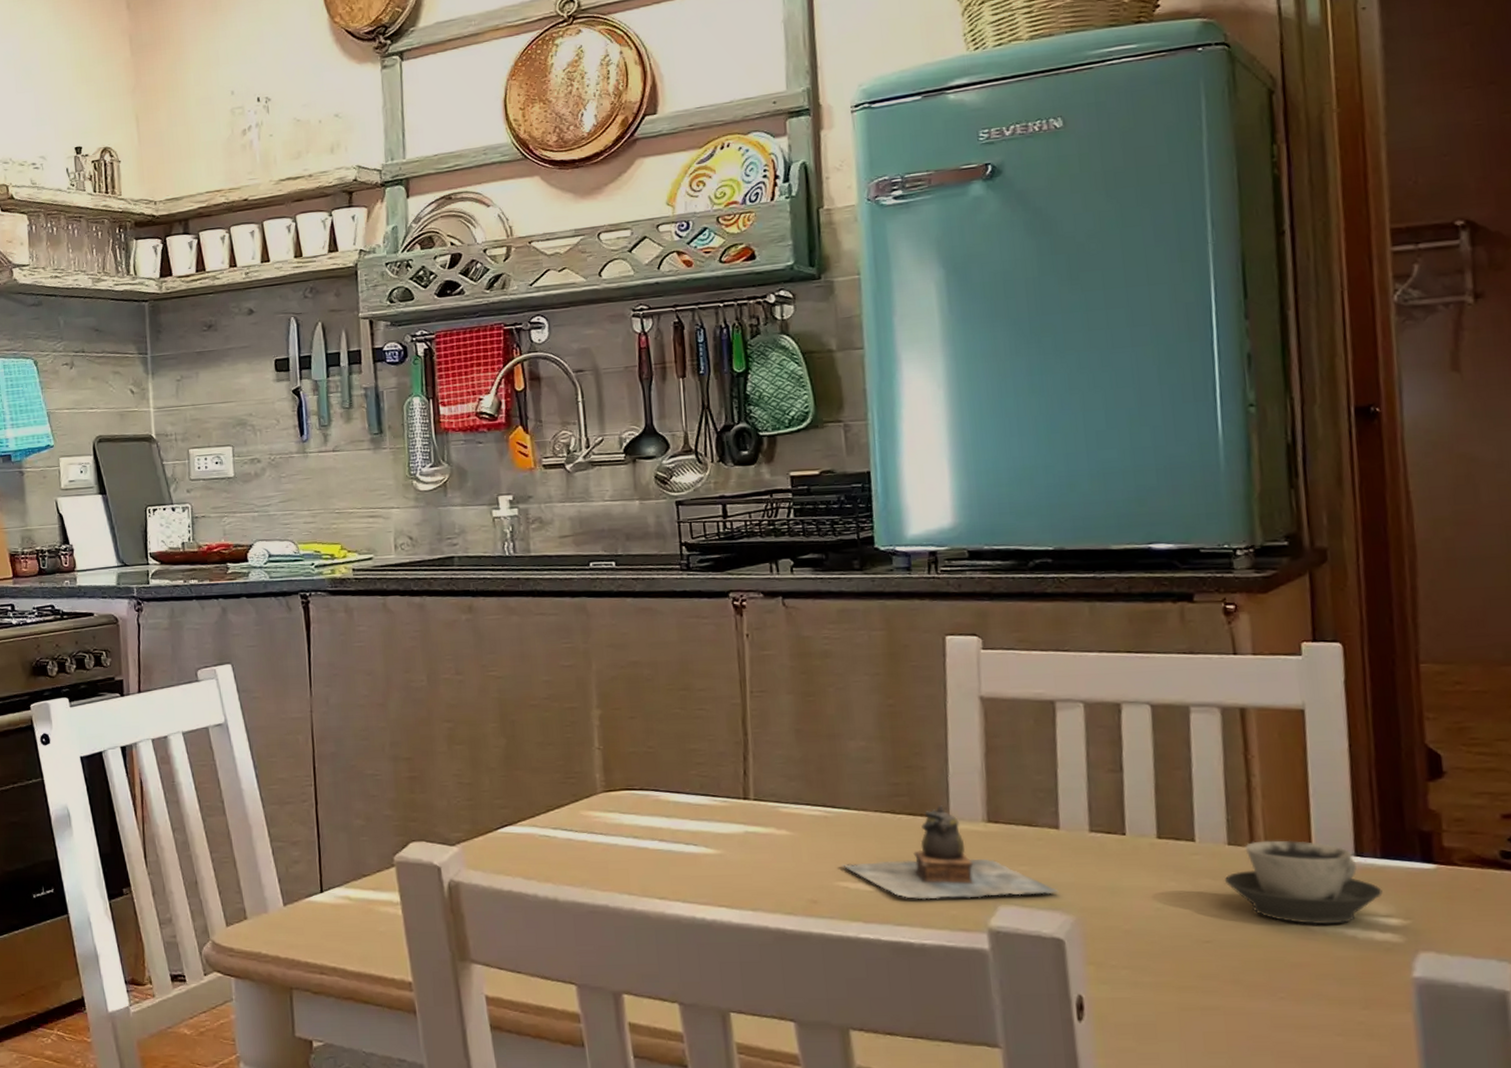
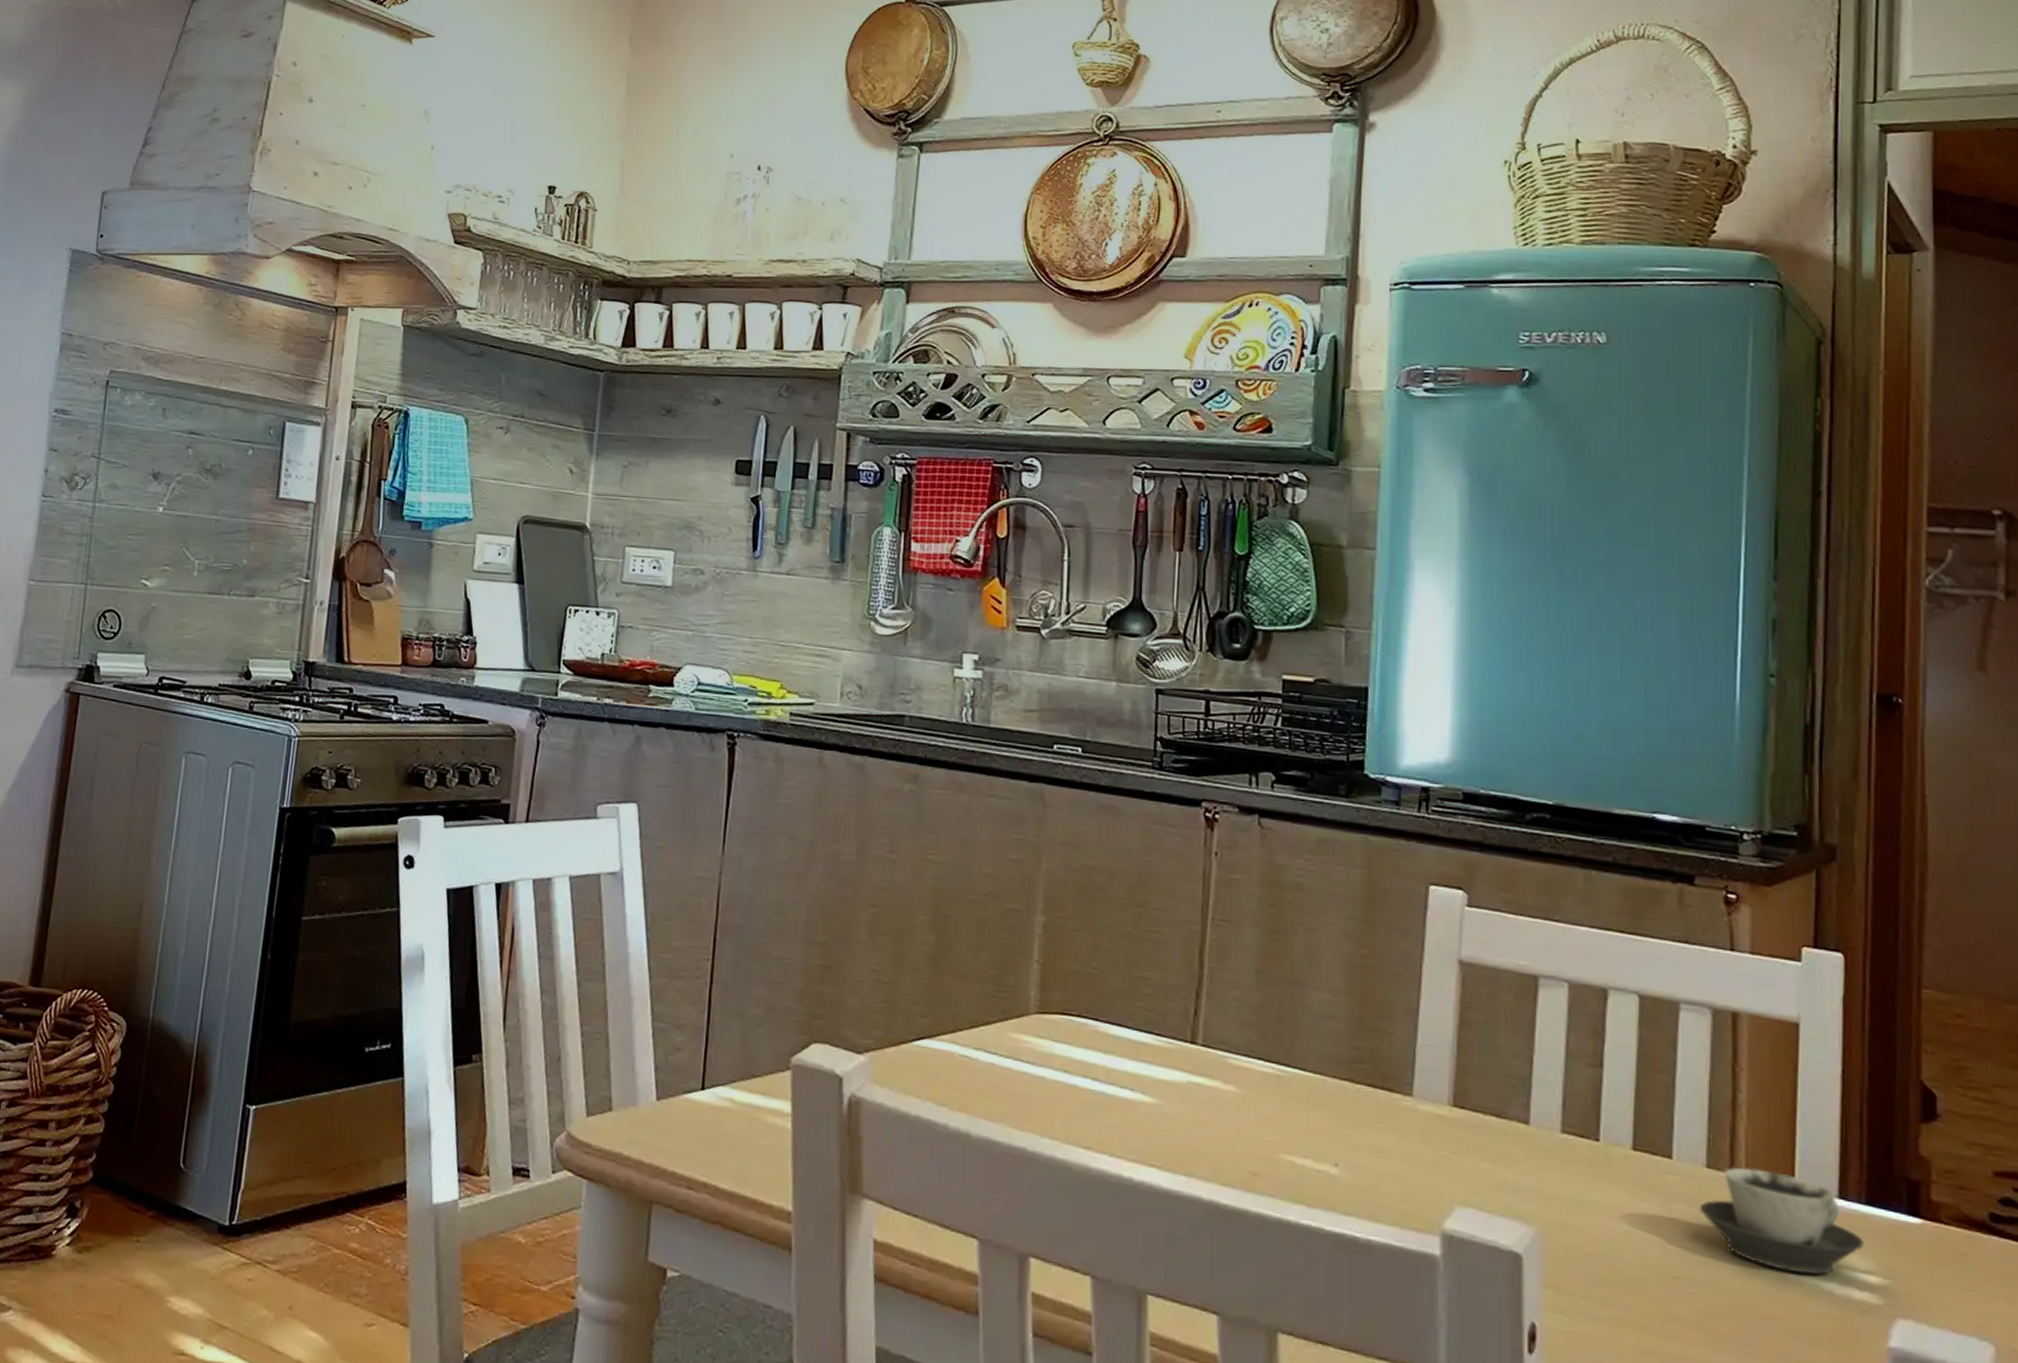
teapot: present [841,805,1059,900] -> none [1289,1079,1522,1200]

